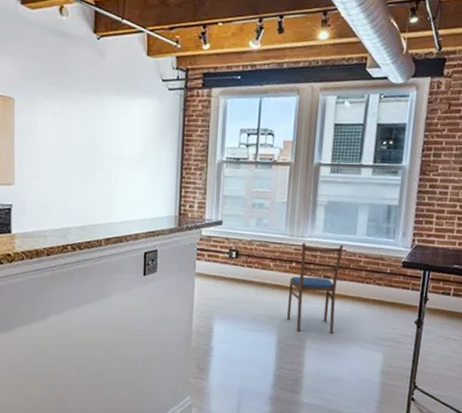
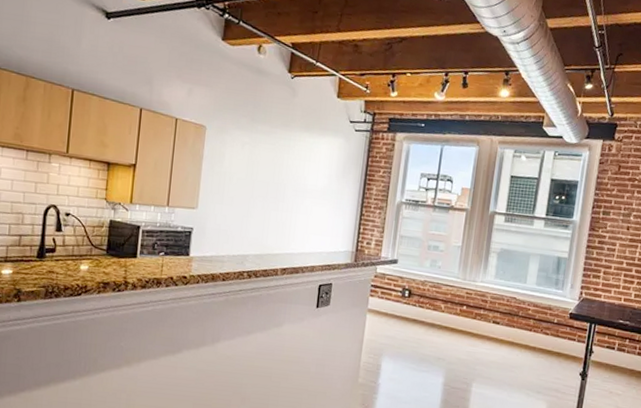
dining chair: present [286,242,344,333] -> none [454,287,514,379]

